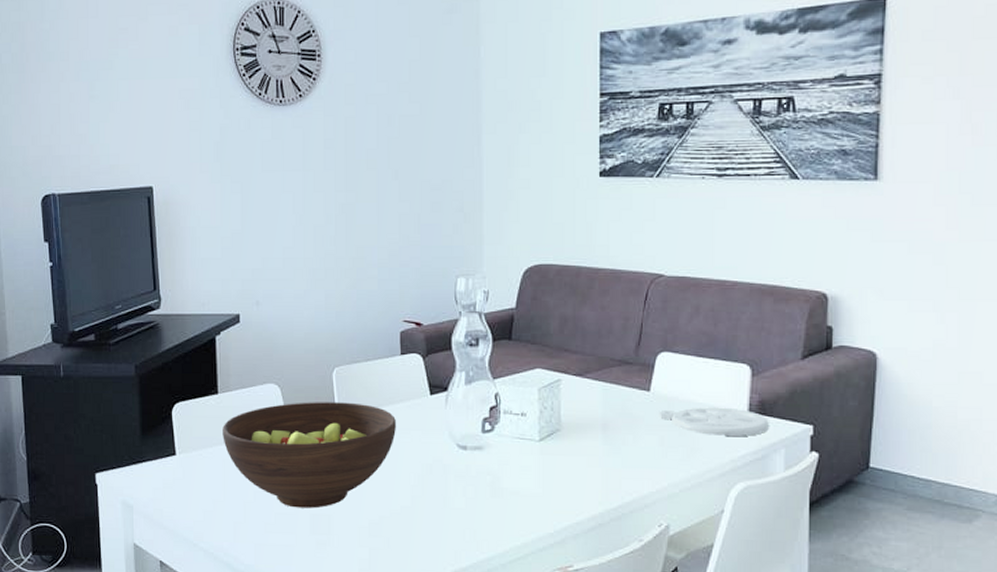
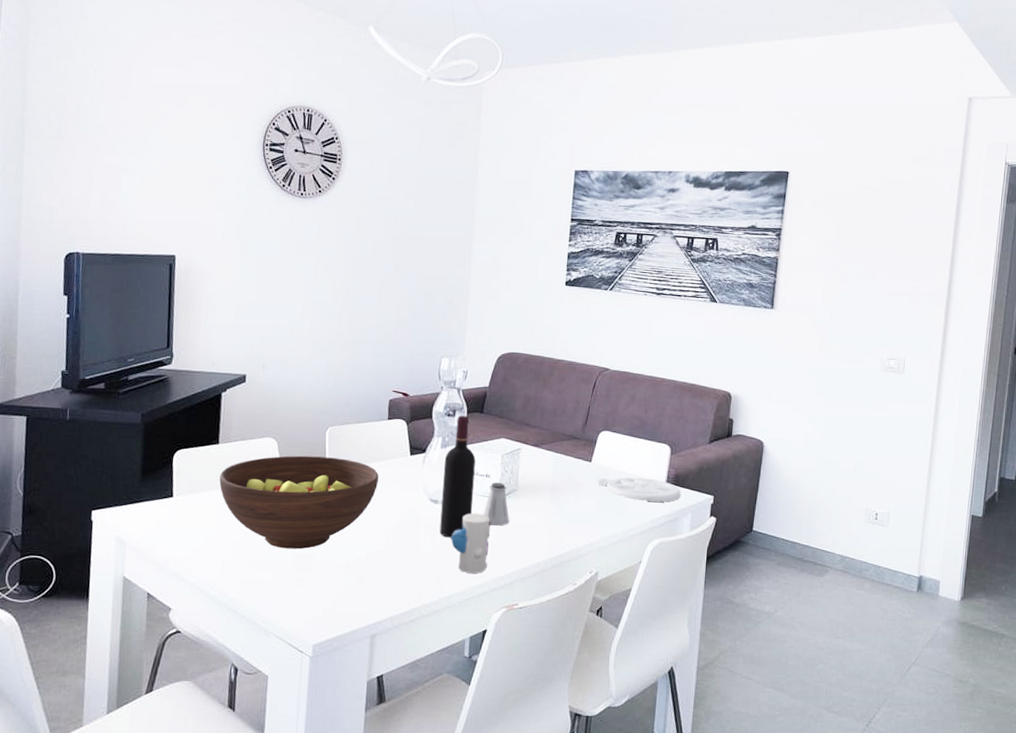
wine bottle: none [470,344,509,490] -> present [439,415,476,538]
toy: none [487,459,533,530] -> present [451,513,491,573]
saltshaker: none [521,422,553,473] -> present [483,482,509,526]

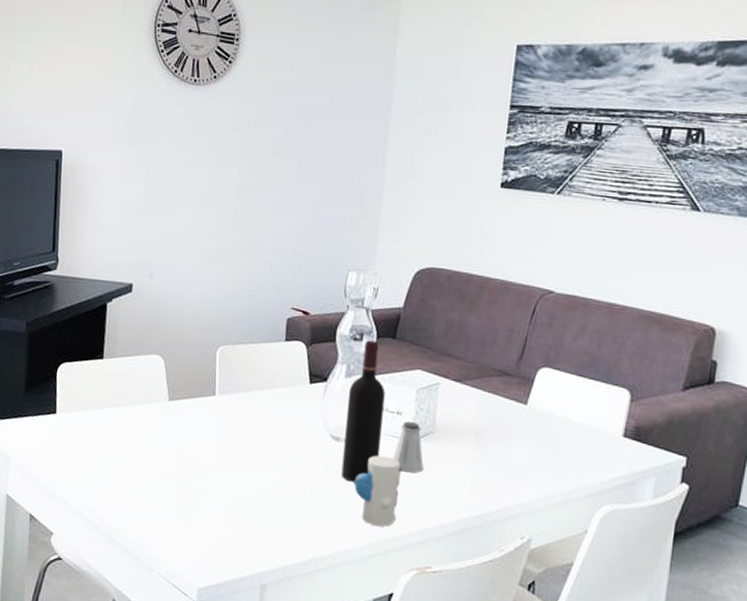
fruit bowl: present [219,455,379,550] -> none [103,376,273,481]
plate: present [597,477,681,503] -> none [533,425,643,461]

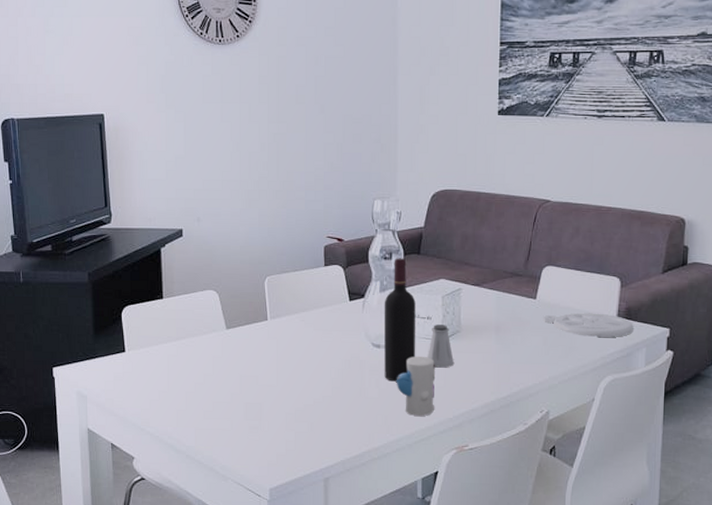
plate: none [533,425,643,461] -> present [543,312,634,338]

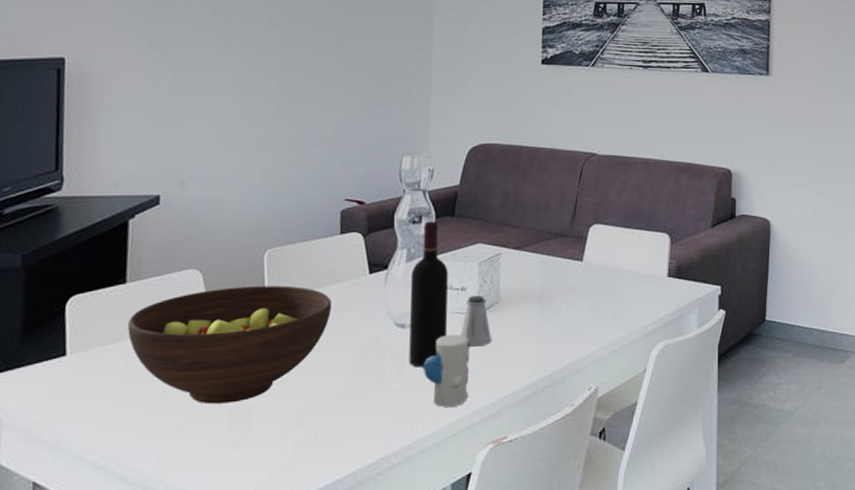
fruit bowl: none [167,306,319,398] -> present [128,285,331,404]
plate: present [543,312,634,338] -> none [590,273,685,301]

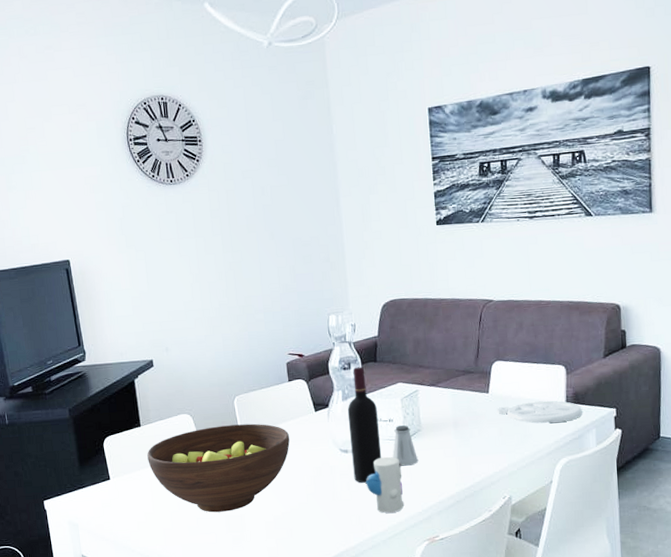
plate: none [590,273,685,301] -> present [497,400,582,424]

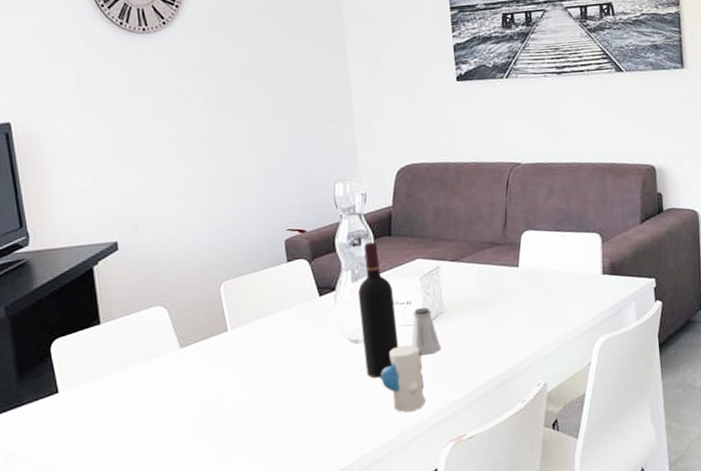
fruit bowl: present [147,423,290,513] -> none [108,314,289,426]
plate: present [497,400,582,424] -> none [528,272,620,299]

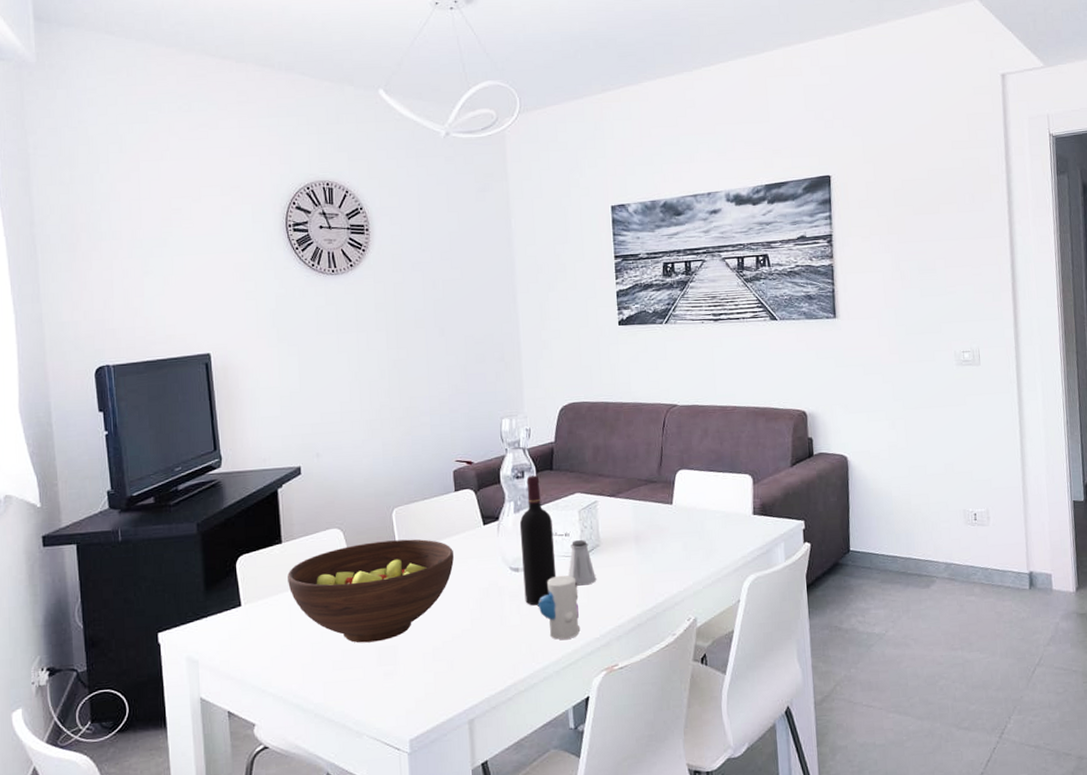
fruit bowl: none [108,314,289,426] -> present [288,539,454,643]

